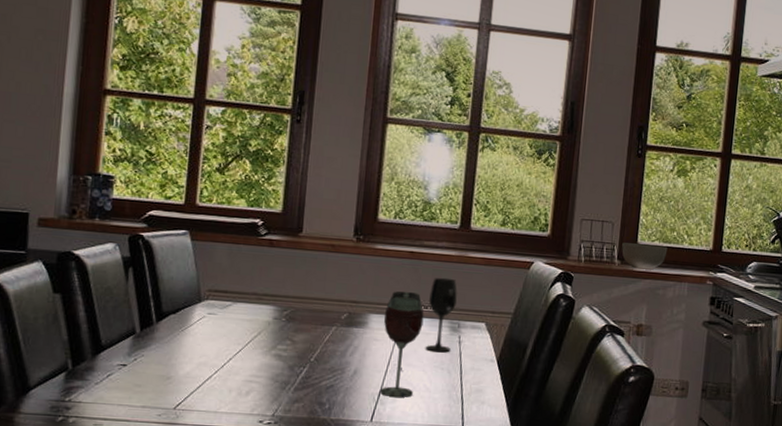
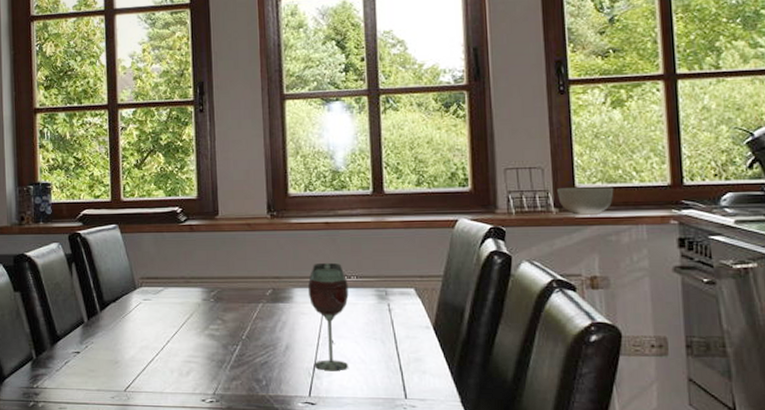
wine glass: present [425,277,458,353] -> none [350,245,381,322]

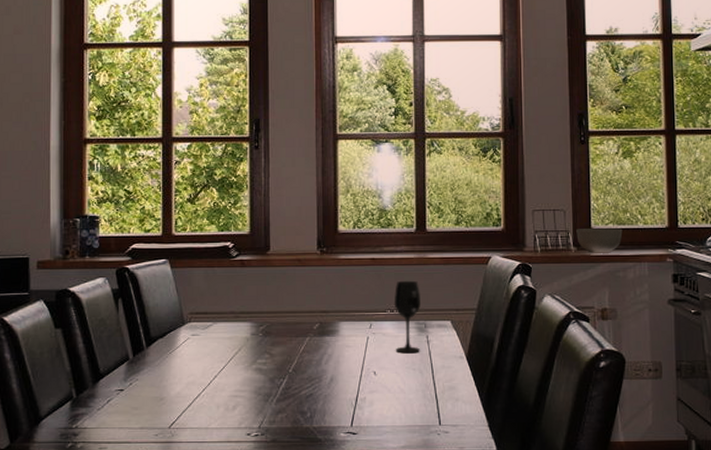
wineglass: present [308,262,349,370] -> none [354,297,391,400]
wine glass: none [350,245,381,322] -> present [393,280,422,354]

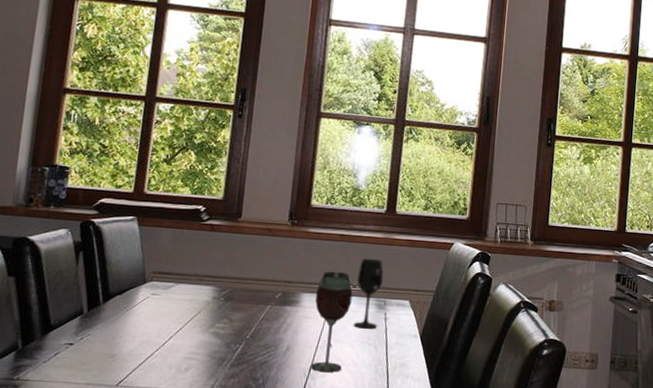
wineglass: none [354,297,391,400] -> present [311,271,353,372]
bowl: present [576,228,623,253] -> none [534,224,576,250]

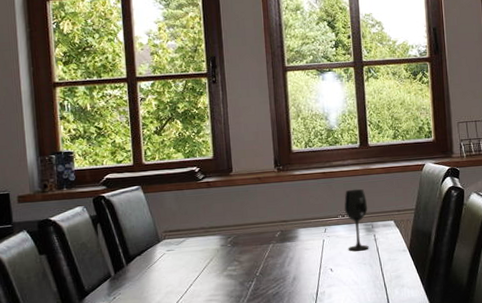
wineglass: present [311,271,353,372] -> none [310,205,344,294]

